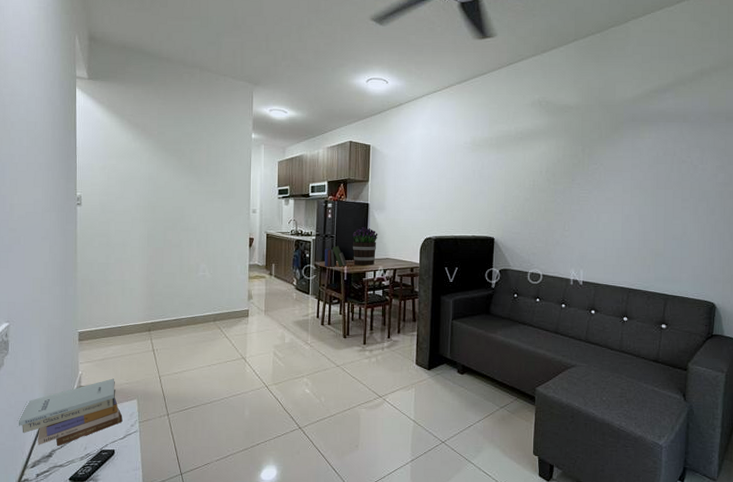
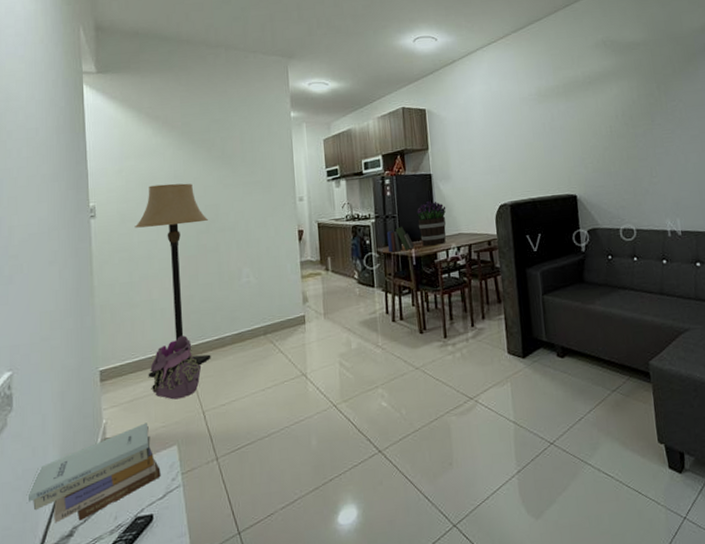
lamp: none [113,184,175,343] -> present [134,183,211,378]
backpack: none [119,313,161,363] -> present [150,335,202,400]

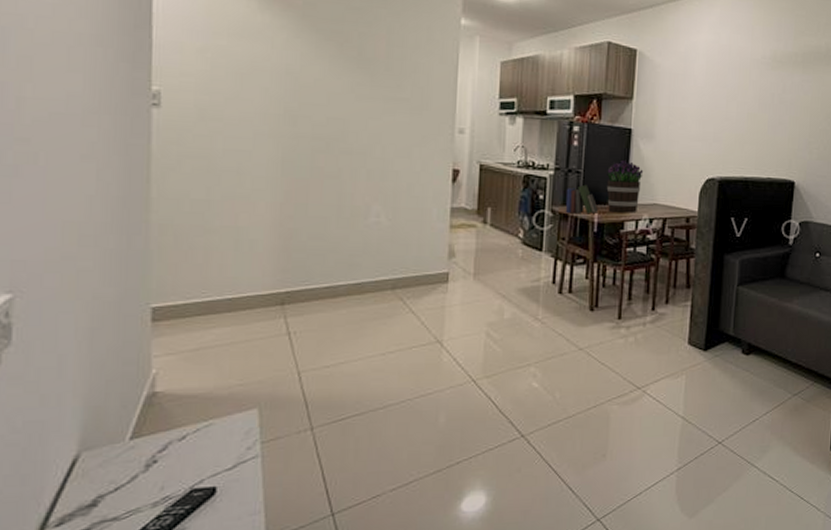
books: present [26,422,161,523] -> none [27,378,232,490]
lamp: present [134,183,211,378] -> none [219,78,331,324]
backpack: present [150,335,202,400] -> none [226,277,302,354]

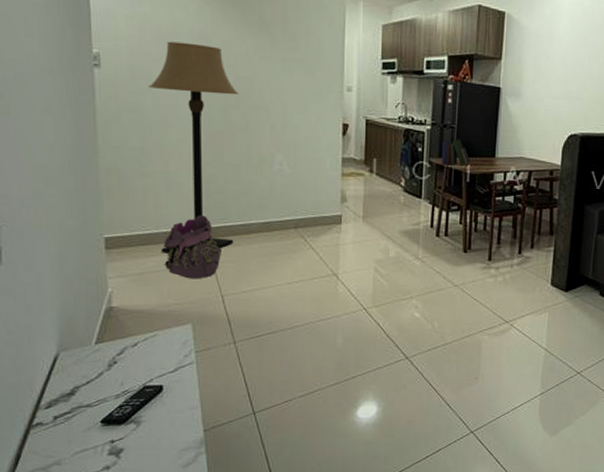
lamp: none [219,78,331,324] -> present [148,41,239,254]
backpack: none [226,277,302,354] -> present [163,215,223,279]
bouquet: present [606,159,644,213] -> none [477,116,511,166]

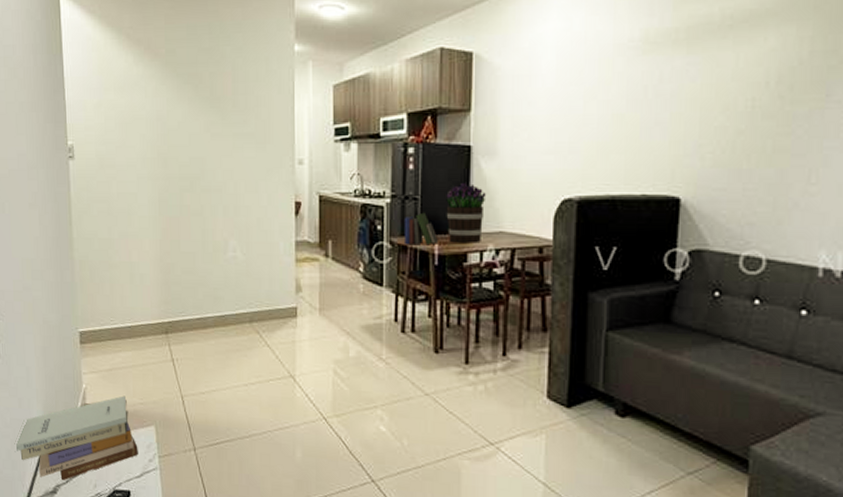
books: none [21,297,173,383] -> present [14,395,138,481]
lamp: present [148,41,239,254] -> none [114,126,194,349]
backpack: present [163,215,223,279] -> none [129,308,182,378]
bouquet: none [477,116,511,166] -> present [446,182,486,243]

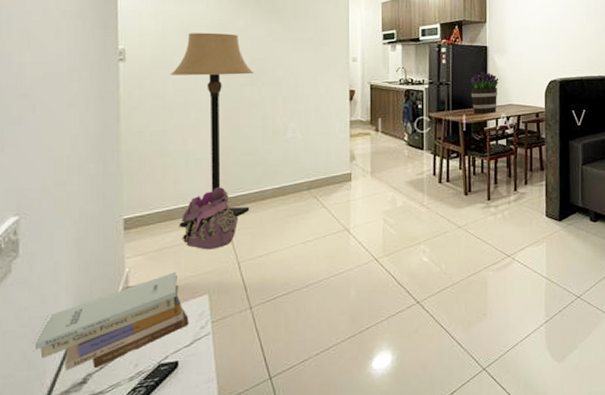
lamp: none [114,126,194,349] -> present [170,32,255,228]
backpack: none [129,308,182,378] -> present [181,187,239,250]
book: present [405,212,438,246] -> none [440,93,465,118]

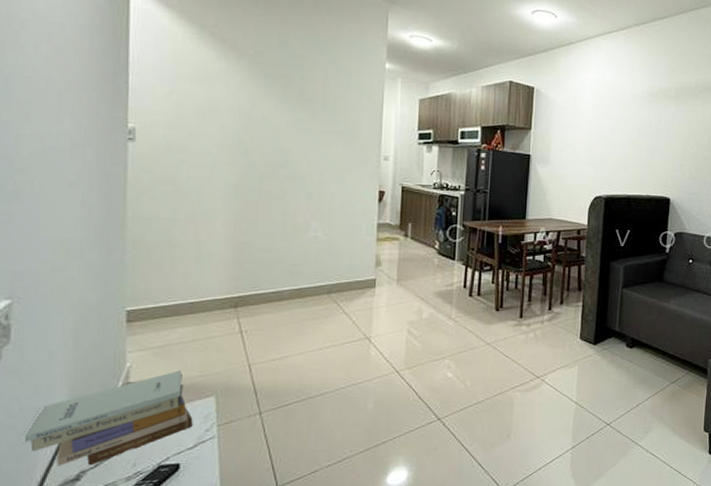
lamp: present [170,32,255,228] -> none [184,115,277,324]
backpack: present [181,187,239,250] -> none [189,284,252,349]
bouquet: present [470,71,499,114] -> none [509,181,541,227]

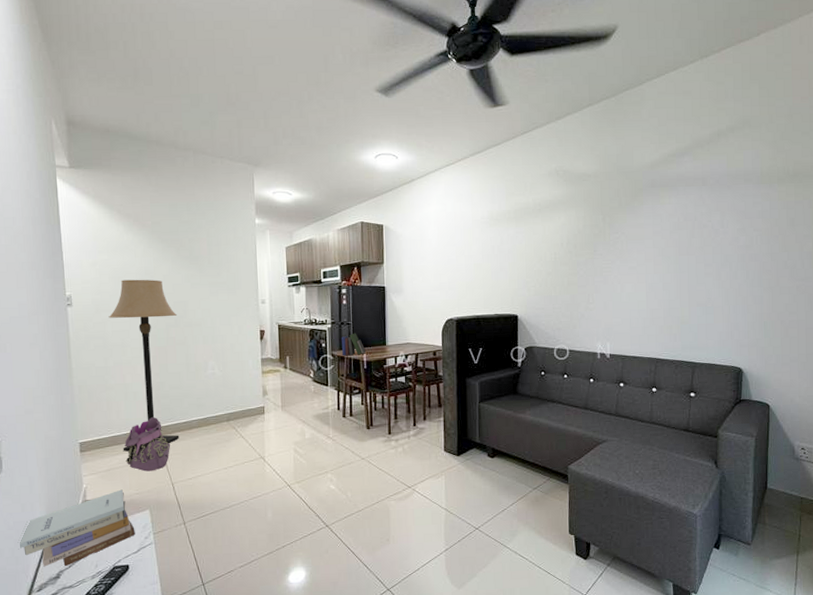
lamp: none [184,115,277,324] -> present [108,279,180,452]
backpack: none [189,284,252,349] -> present [125,417,171,472]
book: none [475,202,502,228] -> present [342,333,366,356]

